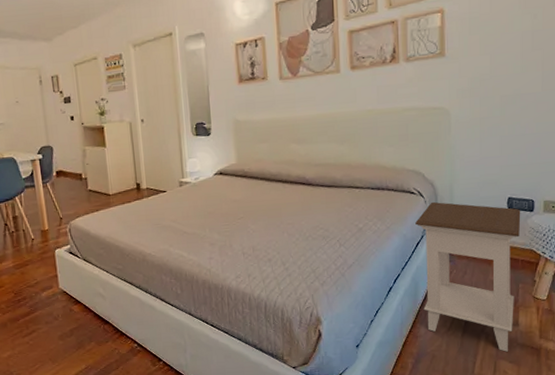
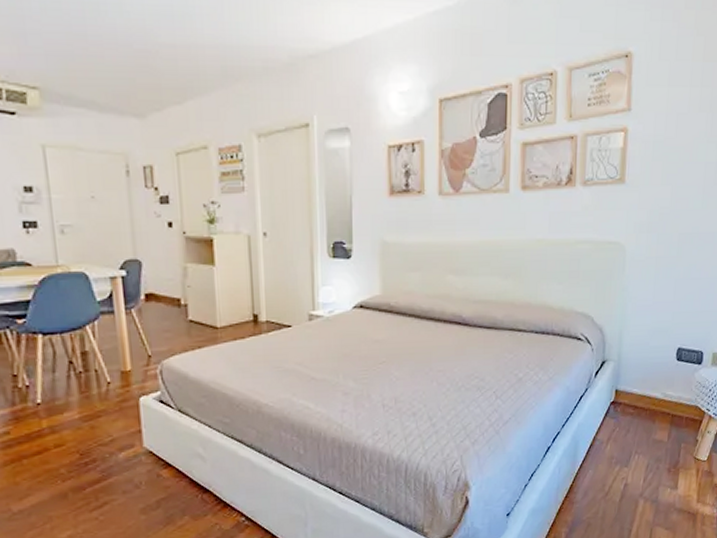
nightstand: present [415,201,521,352] -> none [580,350,690,518]

